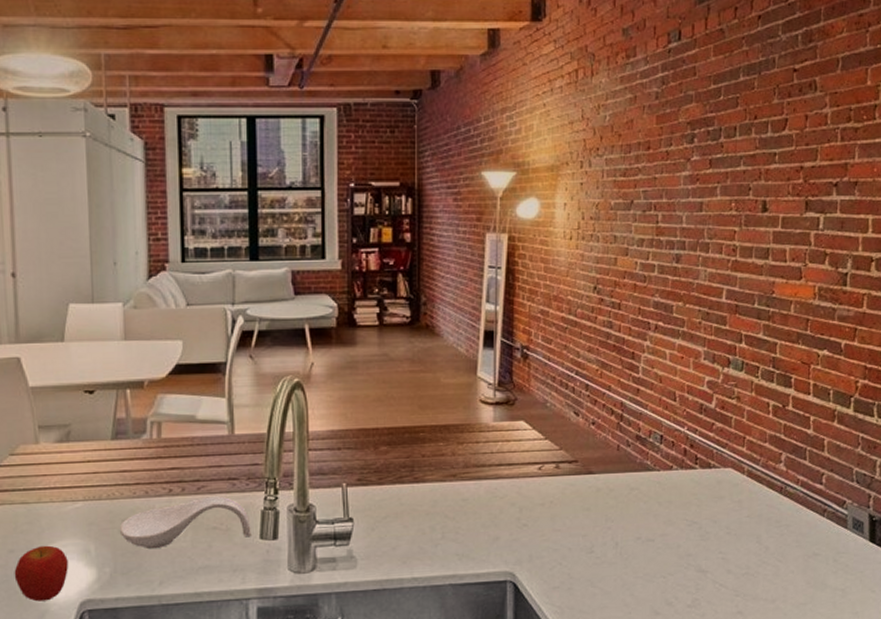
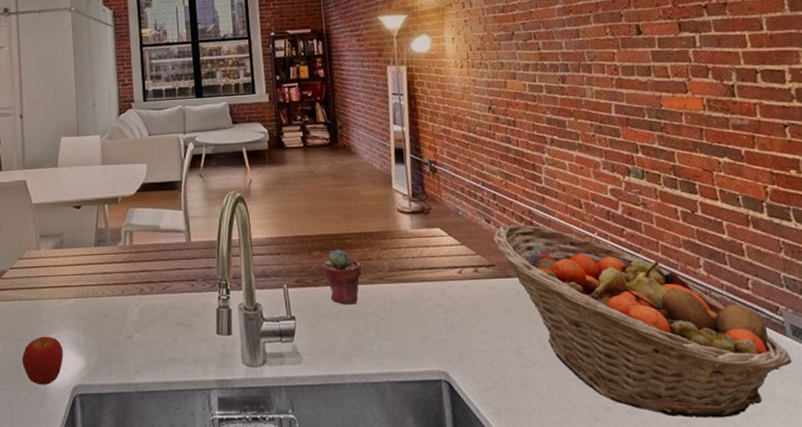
spoon rest: present [119,496,251,549] -> none [102,295,209,342]
potted succulent: none [390,443,433,505] -> present [322,249,362,305]
fruit basket: none [579,417,847,609] -> present [492,224,792,418]

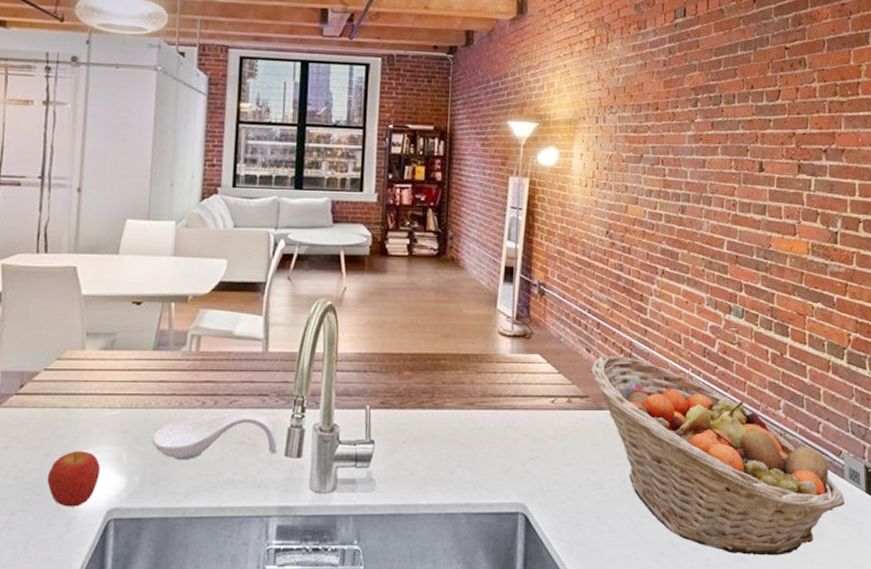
spoon rest: none [102,295,209,342] -> present [151,411,277,461]
potted succulent: present [322,249,362,305] -> none [411,370,452,430]

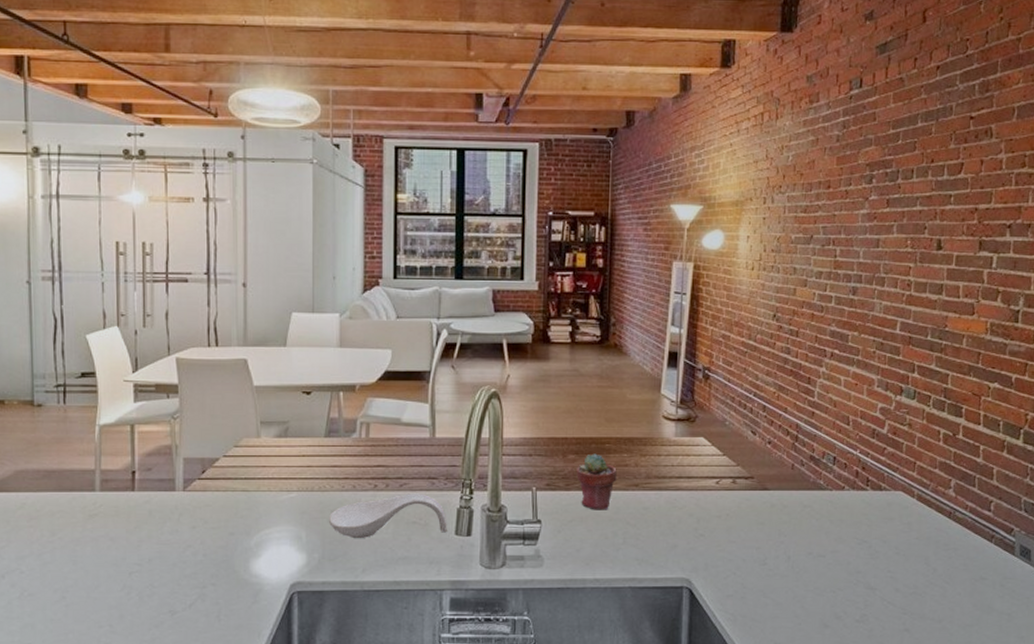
apple: present [47,451,100,507] -> none [233,530,281,581]
potted succulent: none [411,370,452,430] -> present [576,453,617,510]
fruit basket: present [590,356,845,556] -> none [755,438,1014,628]

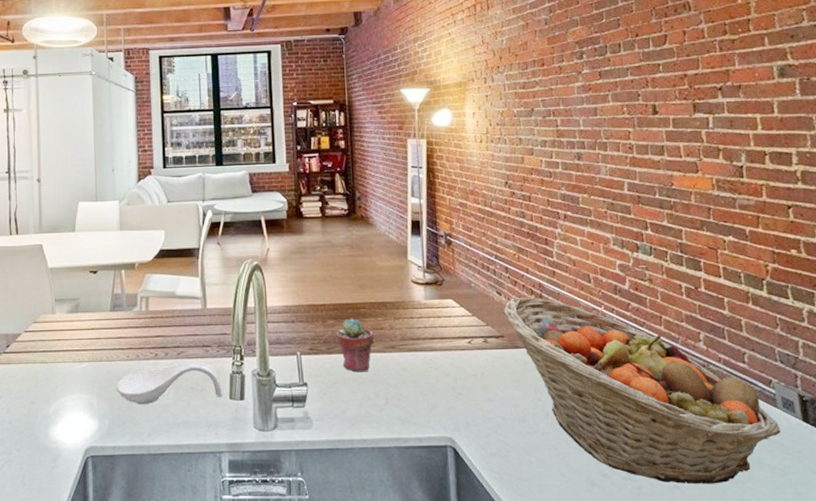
fruit basket: none [755,438,1014,628] -> present [503,297,780,484]

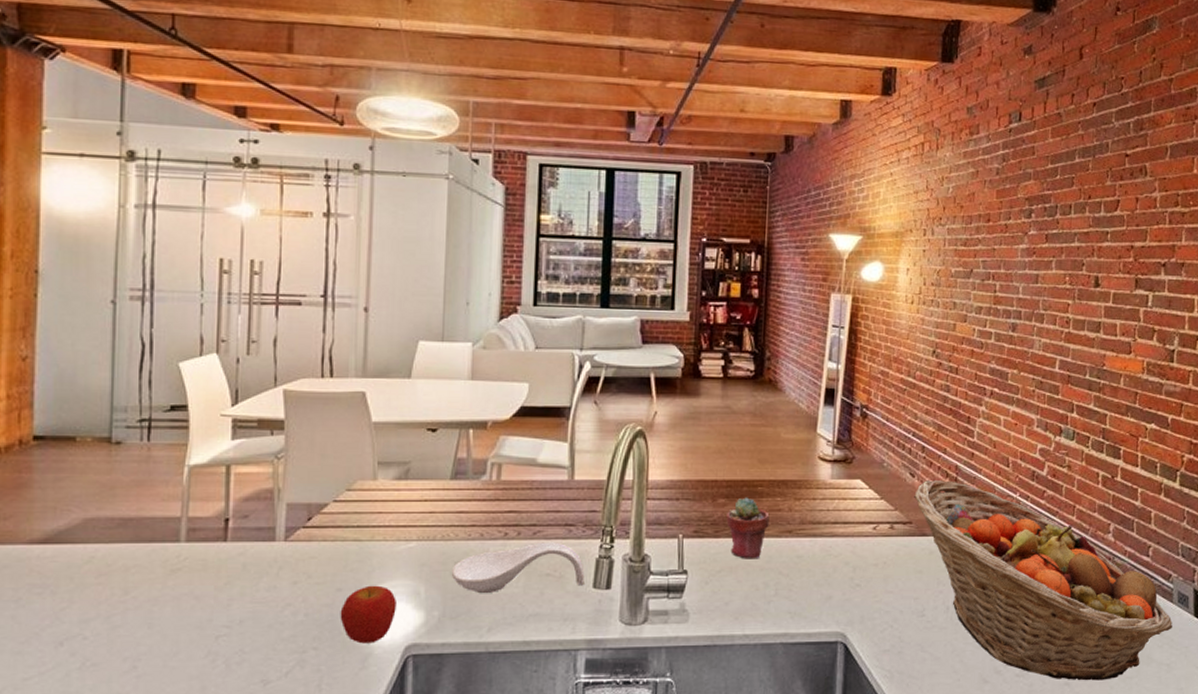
apple: none [34,399,76,447] -> present [340,585,396,644]

